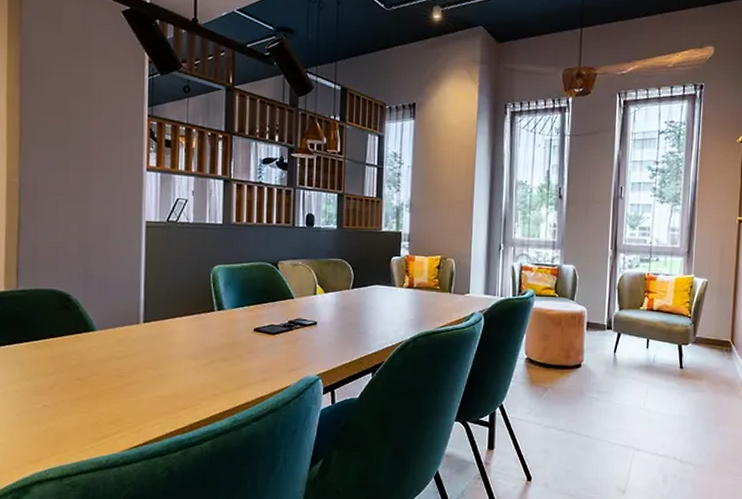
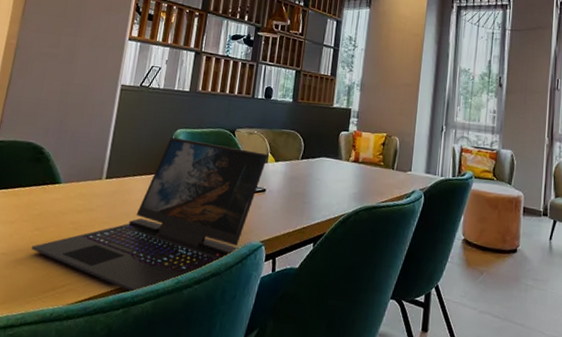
laptop: none [74,274,317,435] -> present [31,136,269,294]

